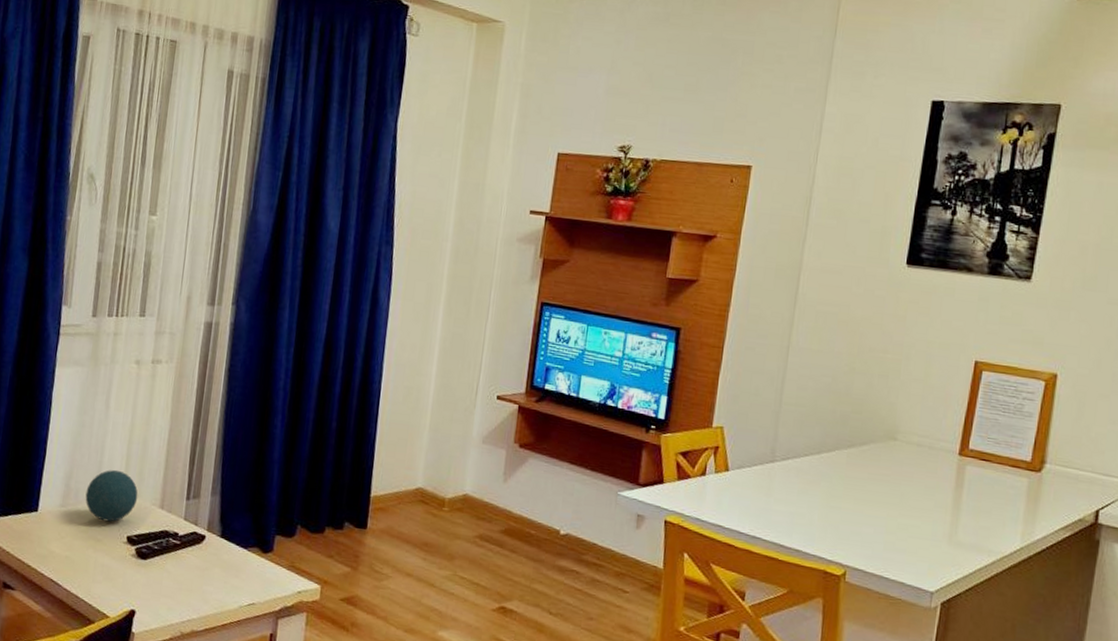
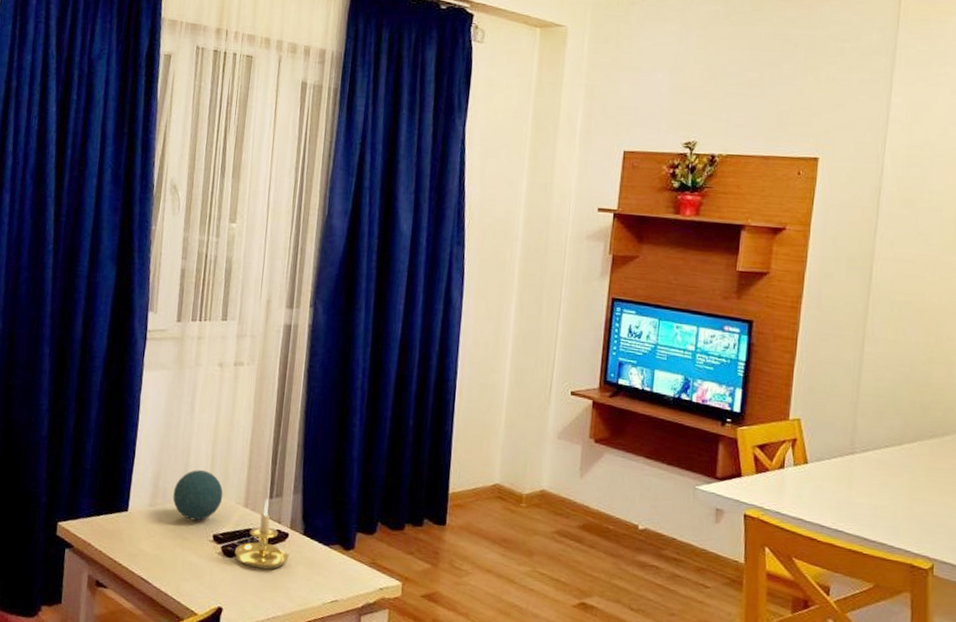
candle holder: none [149,500,207,572] -> present [235,498,290,570]

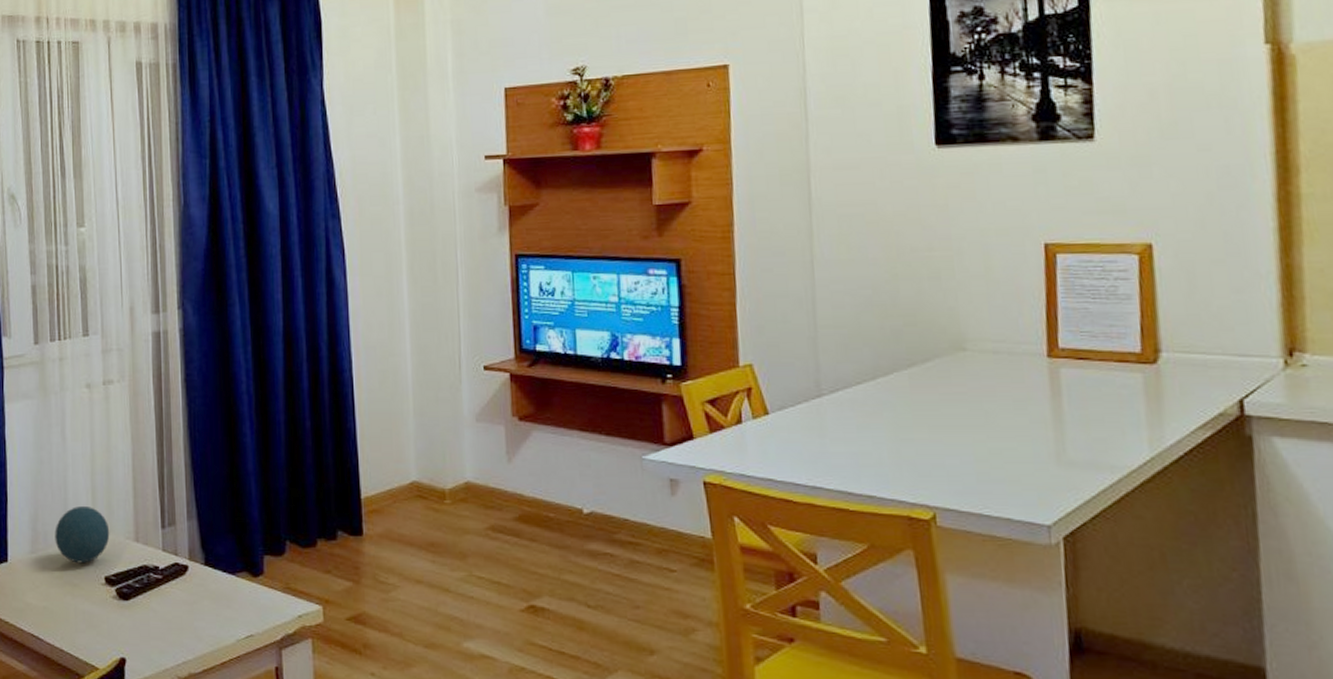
candle holder: present [235,498,290,570] -> none [131,529,193,609]

